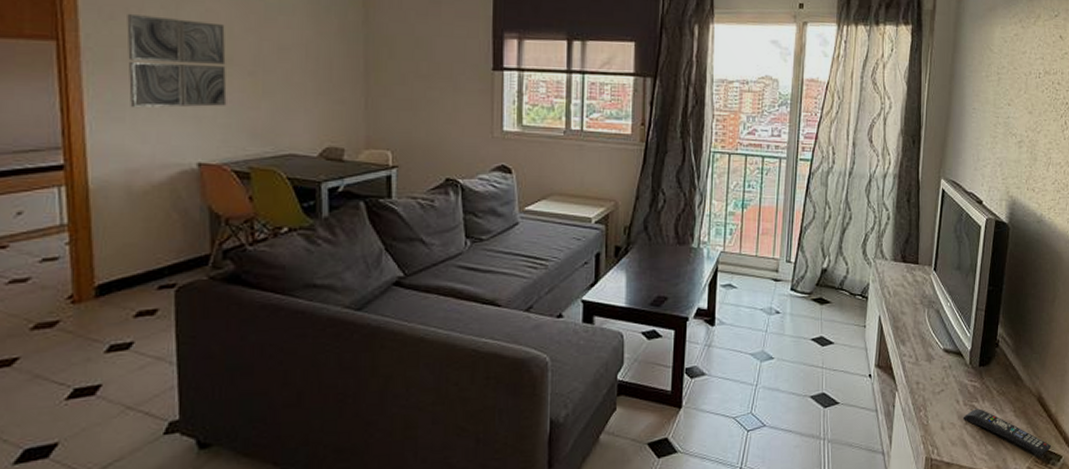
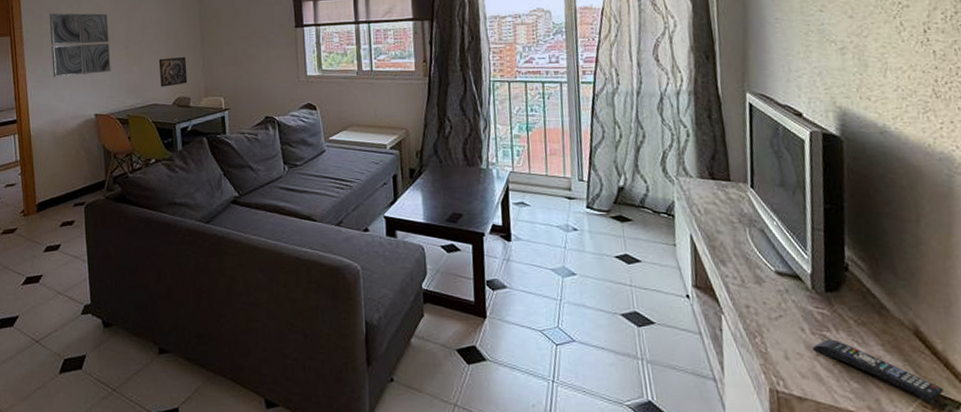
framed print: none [300,94,342,133] -> present [159,57,188,87]

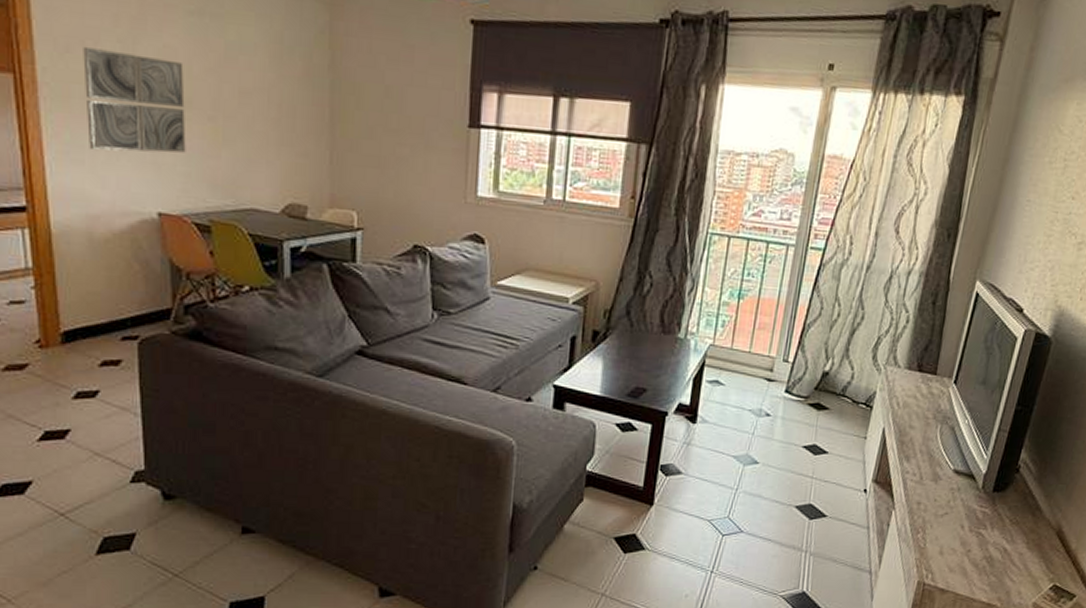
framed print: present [159,57,188,87] -> none [262,143,306,187]
remote control: present [812,339,944,399] -> none [965,536,1065,592]

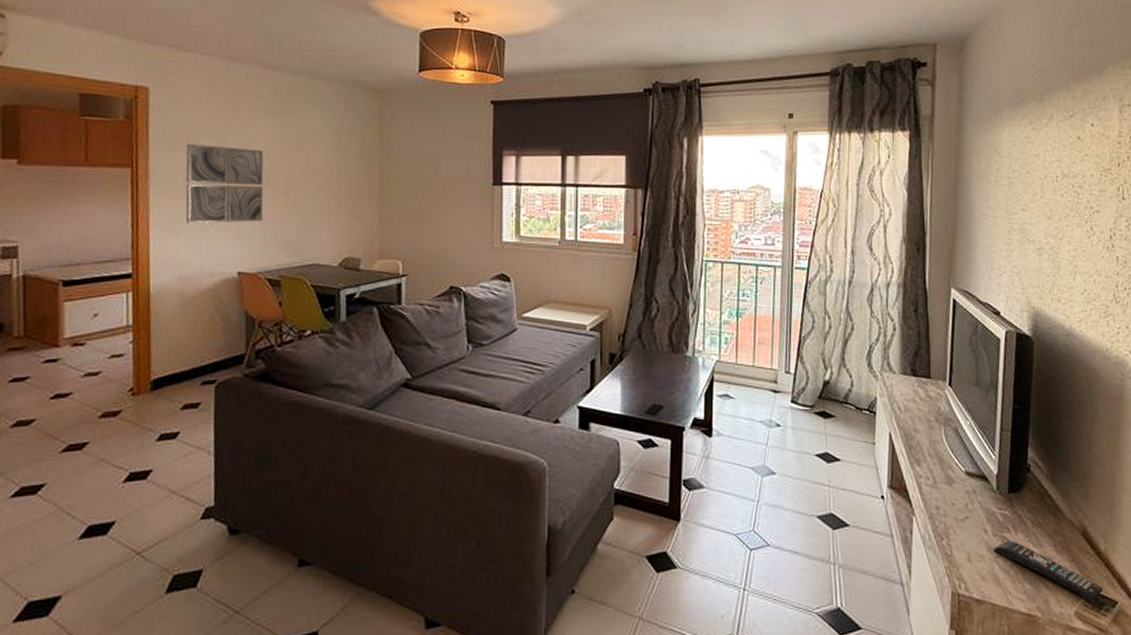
remote control: none [965,536,1065,592] -> present [992,540,1103,599]

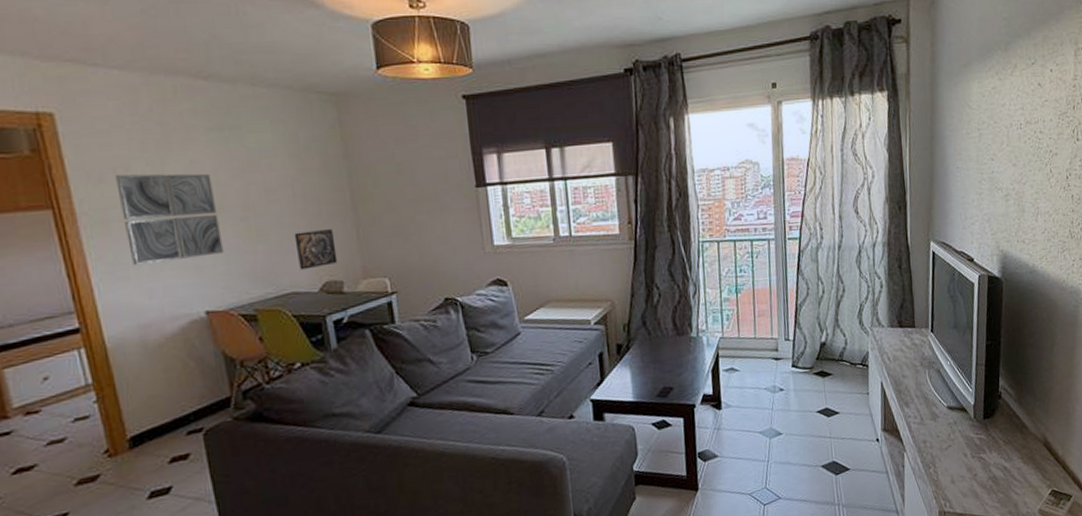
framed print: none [324,209,360,244] -> present [294,229,338,270]
remote control: present [992,540,1103,599] -> none [971,459,1061,498]

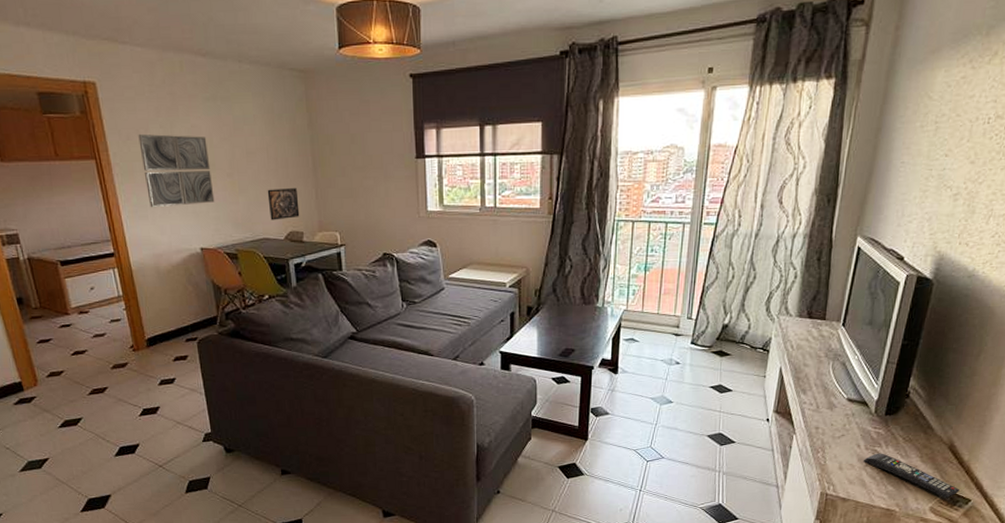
remote control: none [971,459,1061,498] -> present [863,453,960,498]

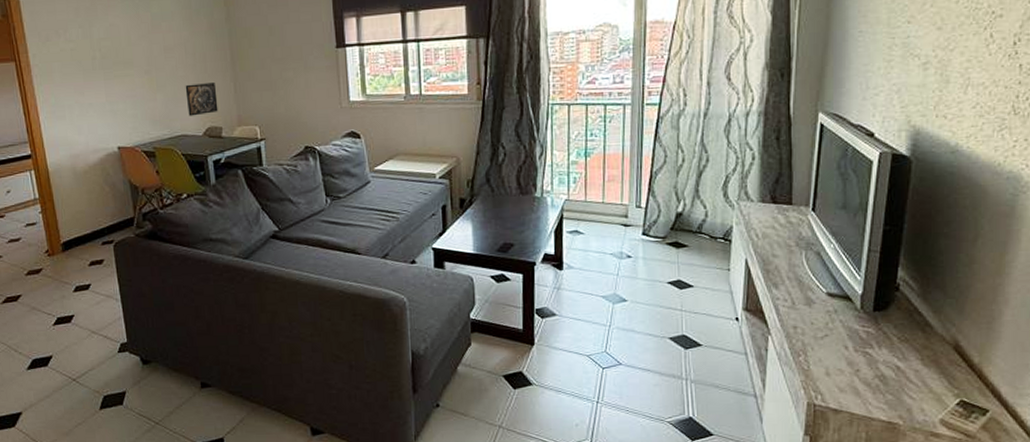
wall art: present [138,133,215,207] -> none [57,34,133,107]
remote control: present [863,453,960,498] -> none [853,355,973,408]

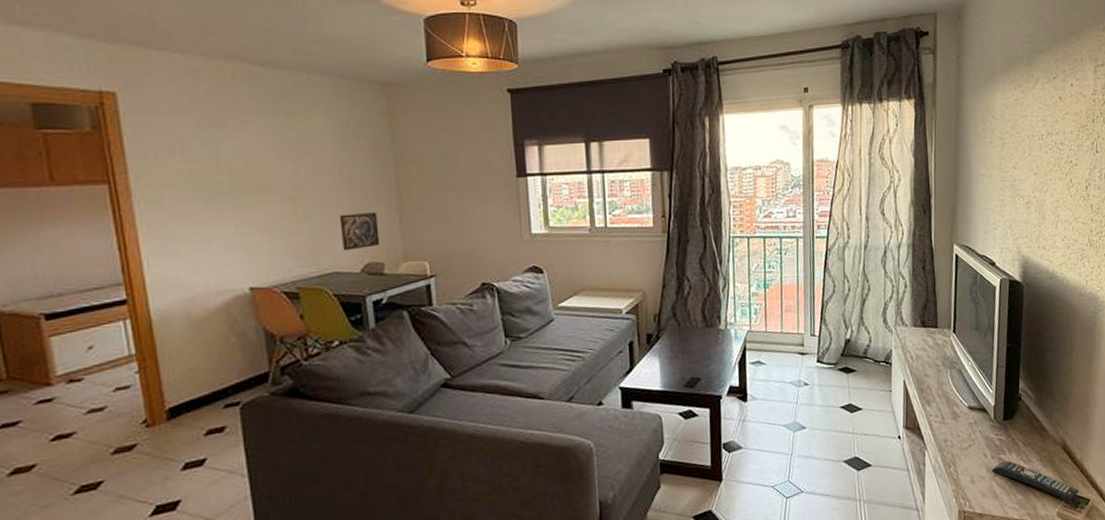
remote control: none [853,355,973,408] -> present [991,460,1079,501]

